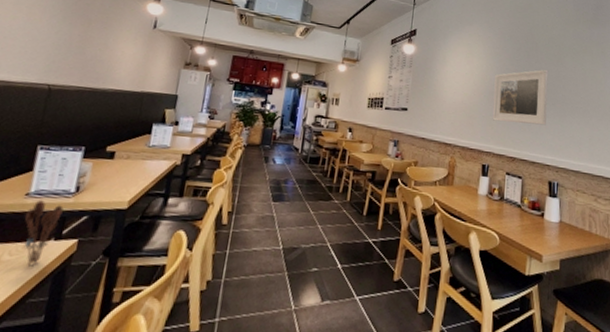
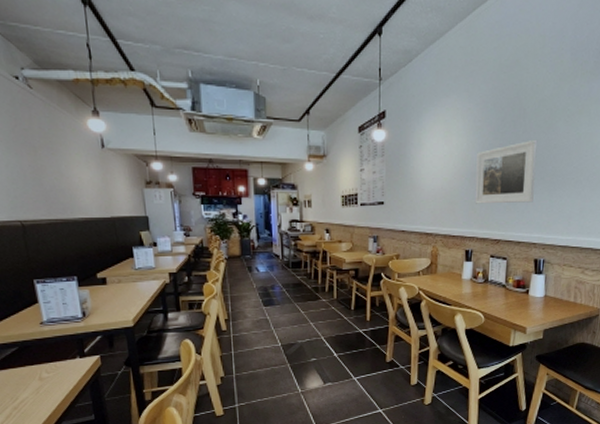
utensil holder: present [23,200,64,265] -> none [46,327,78,379]

